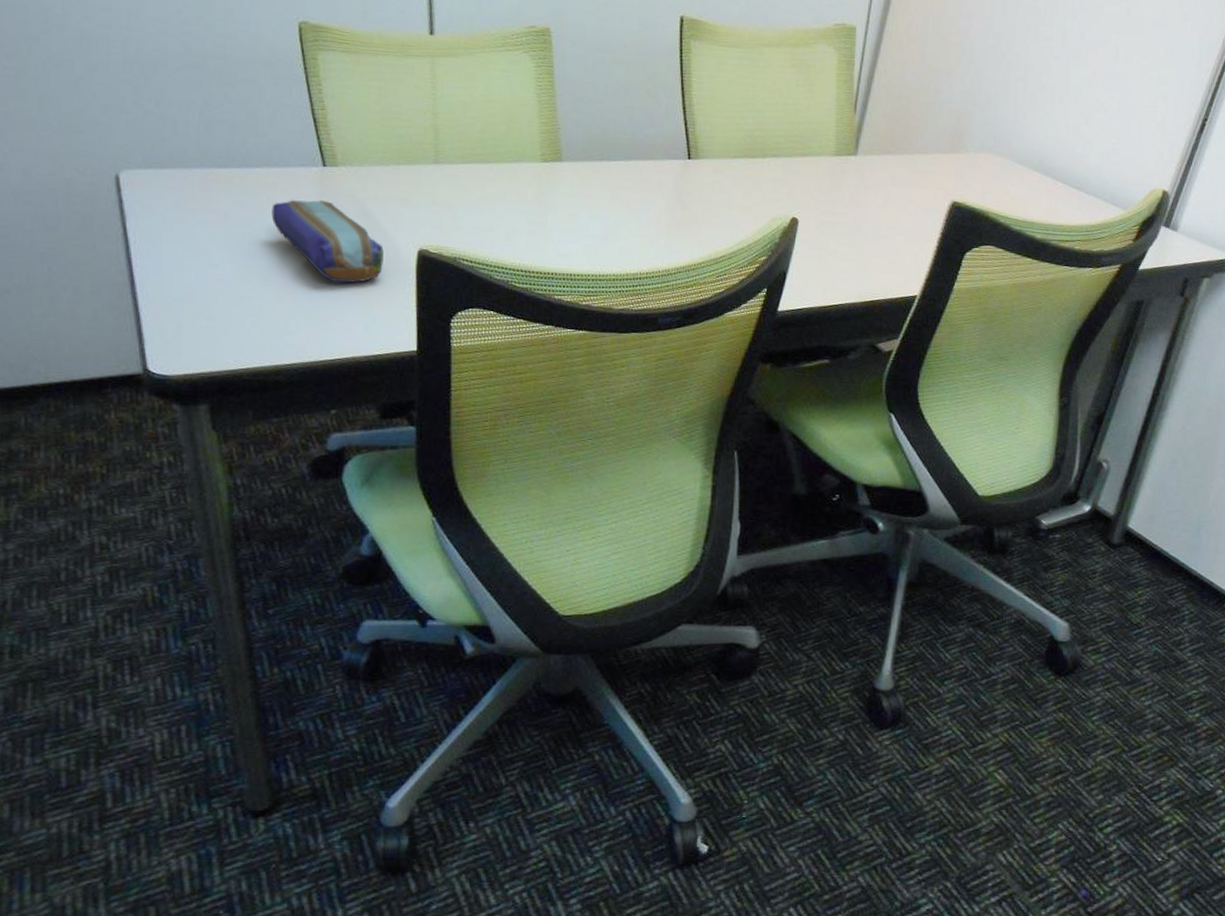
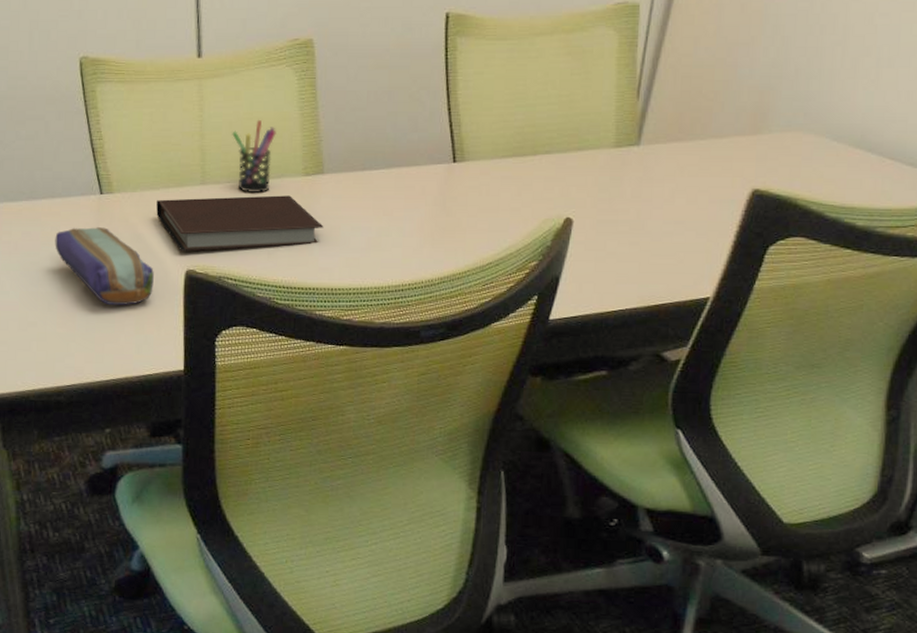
notebook: none [386,176,562,231] -> present [156,195,324,252]
pen holder: none [467,102,513,177] -> present [232,119,277,194]

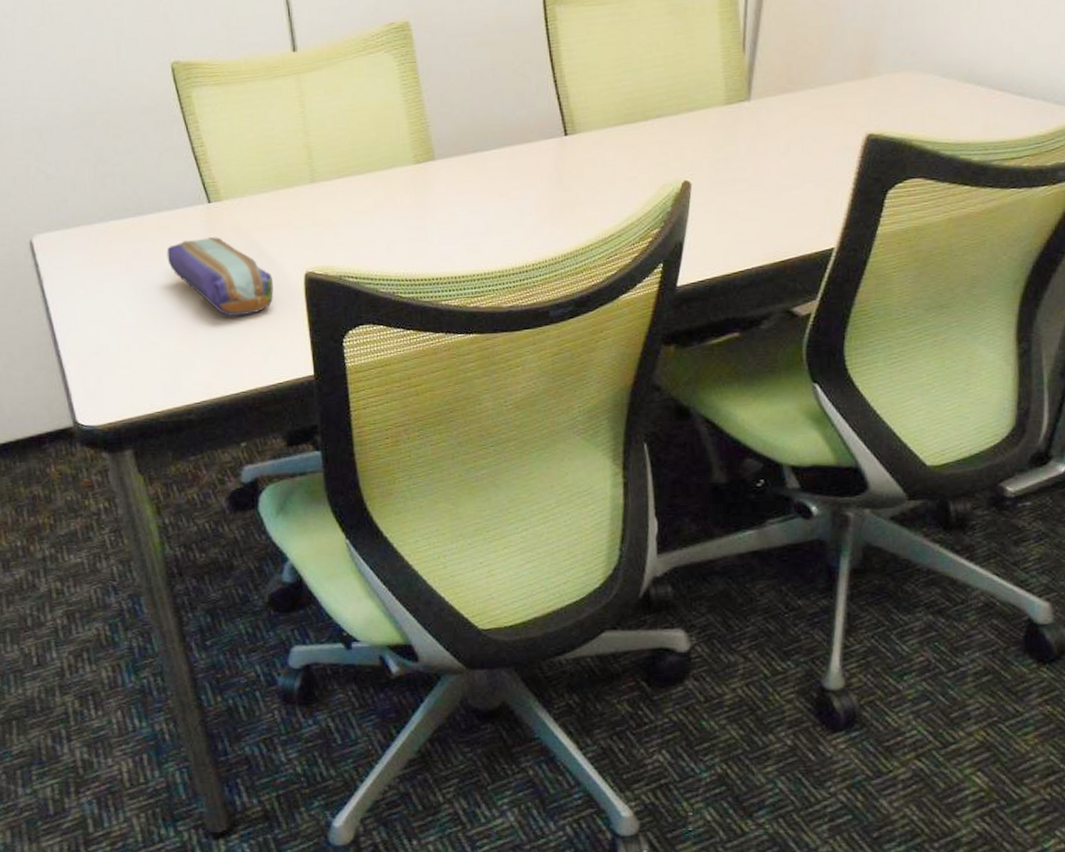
notebook: present [156,195,324,252] -> none [267,185,441,254]
pen holder: present [232,119,277,194] -> none [337,110,382,187]

